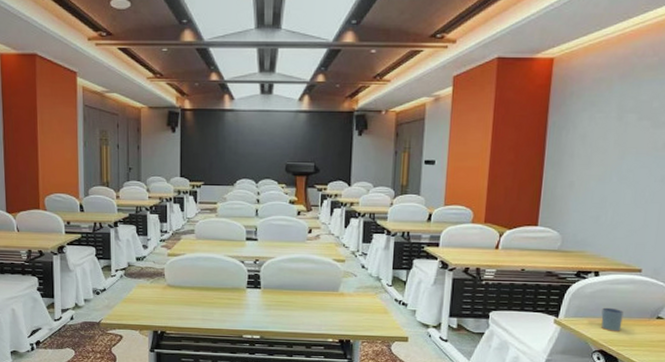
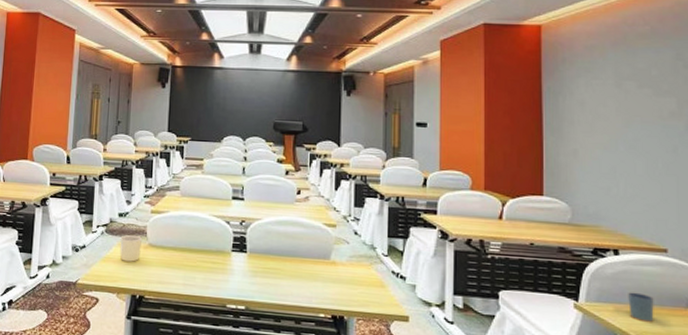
mug: none [139,276,160,302] -> present [119,234,142,262]

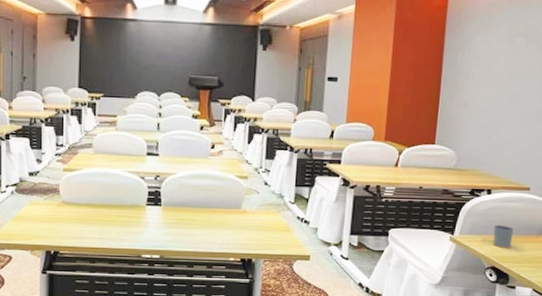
mug: present [119,234,142,262] -> none [31,193,54,220]

